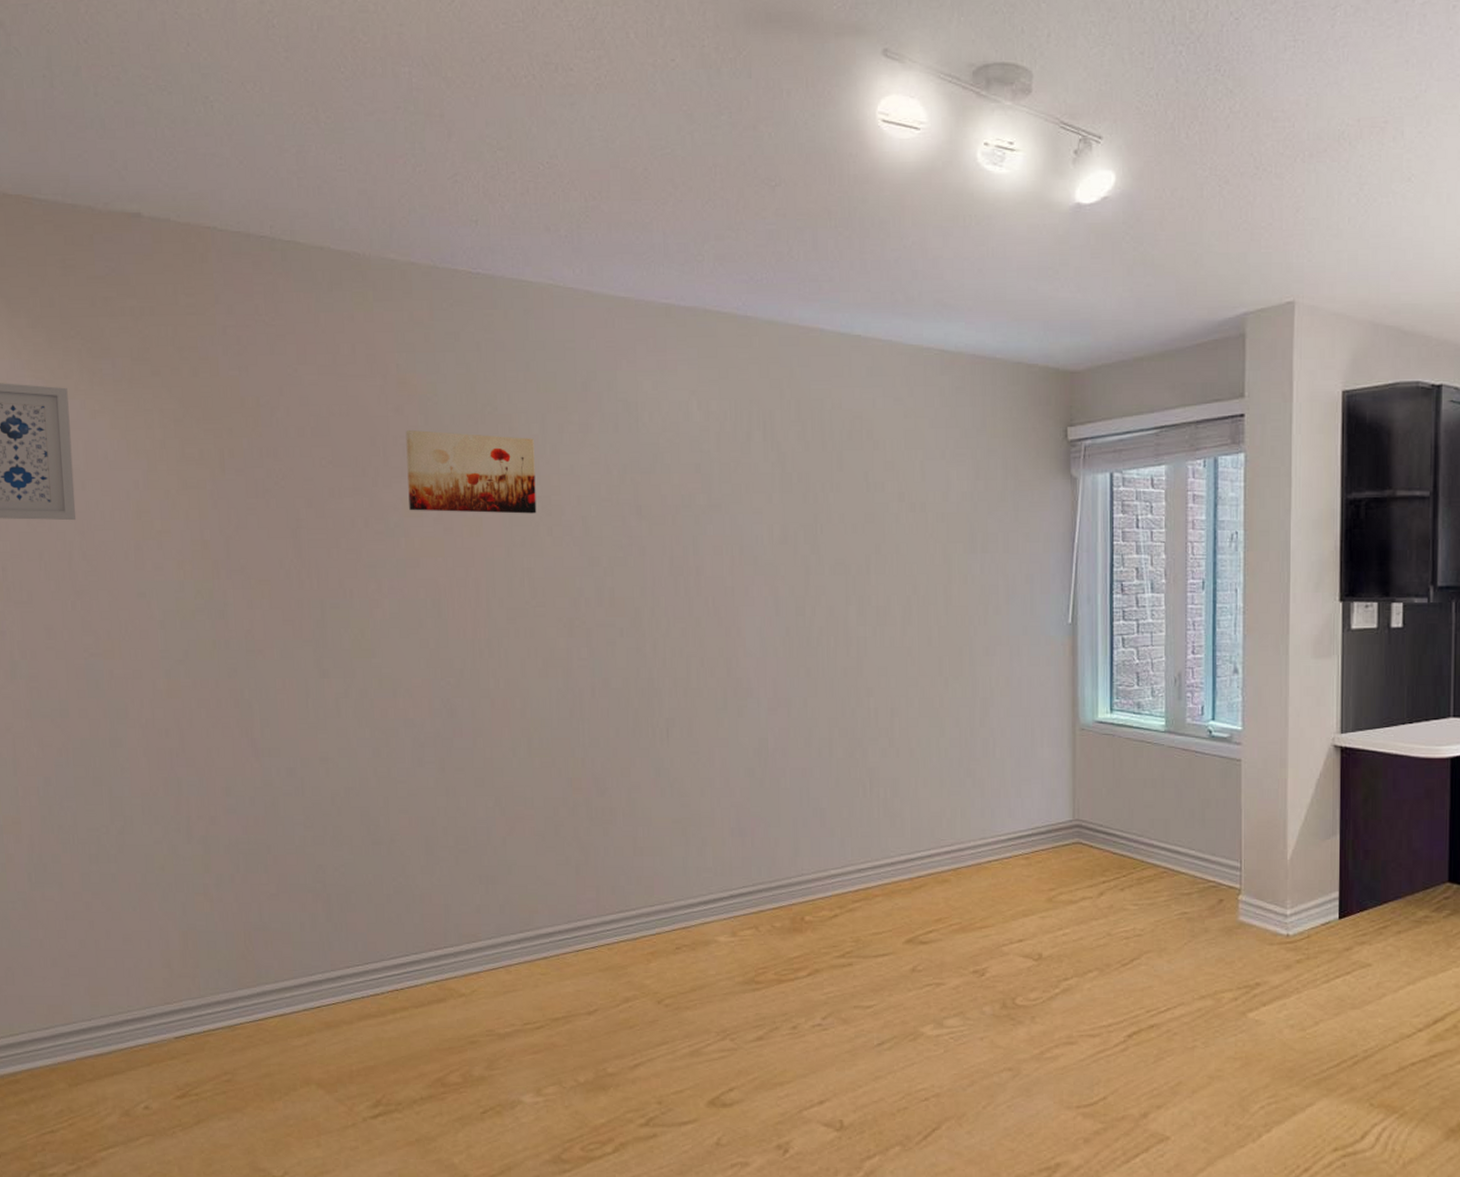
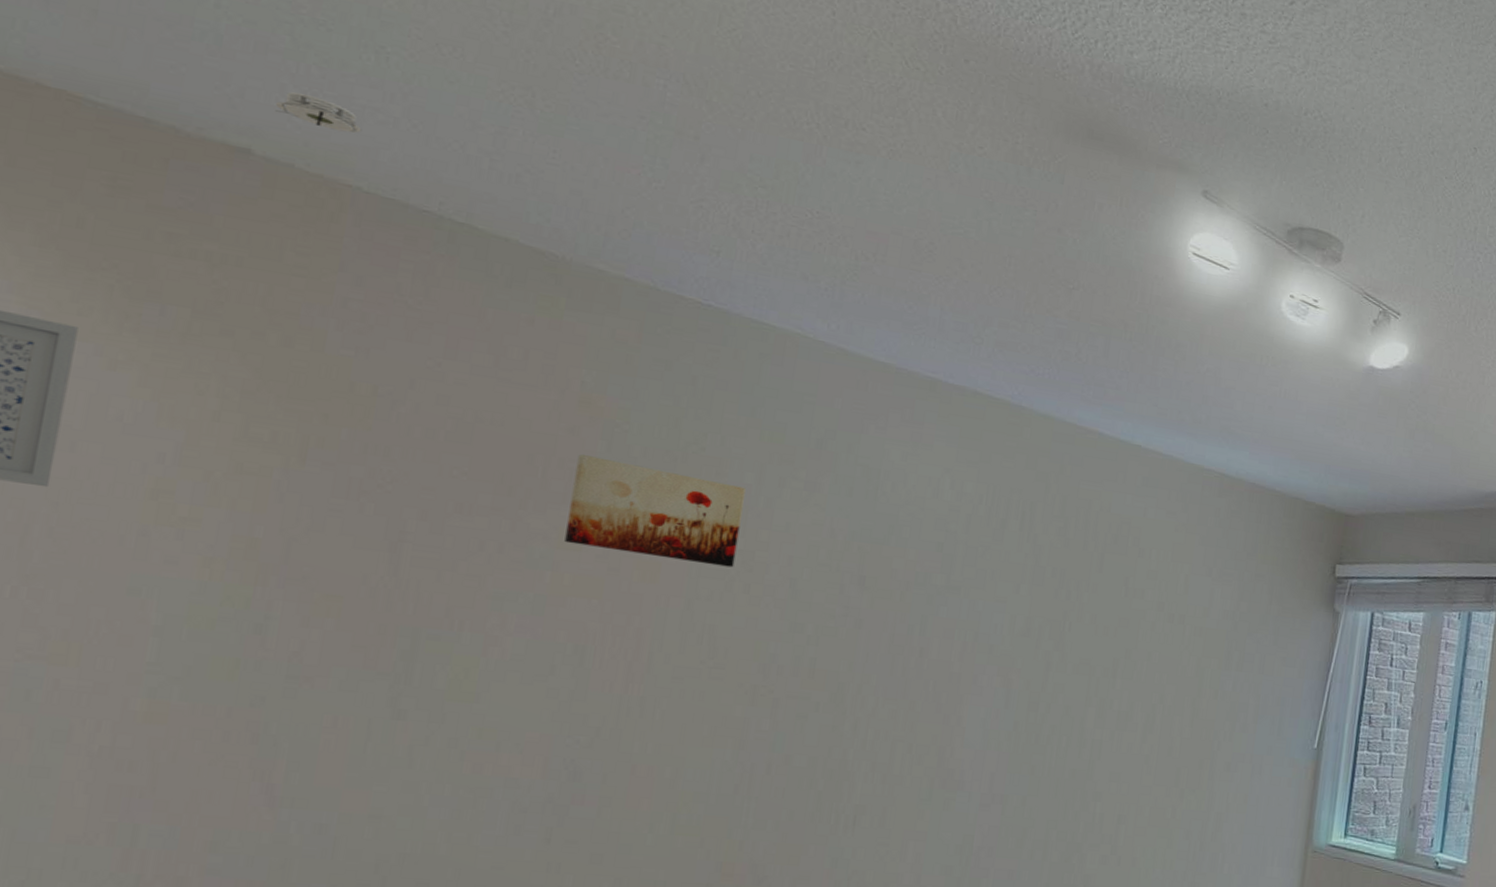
smoke detector: none [149,155,207,181] -> present [275,92,362,133]

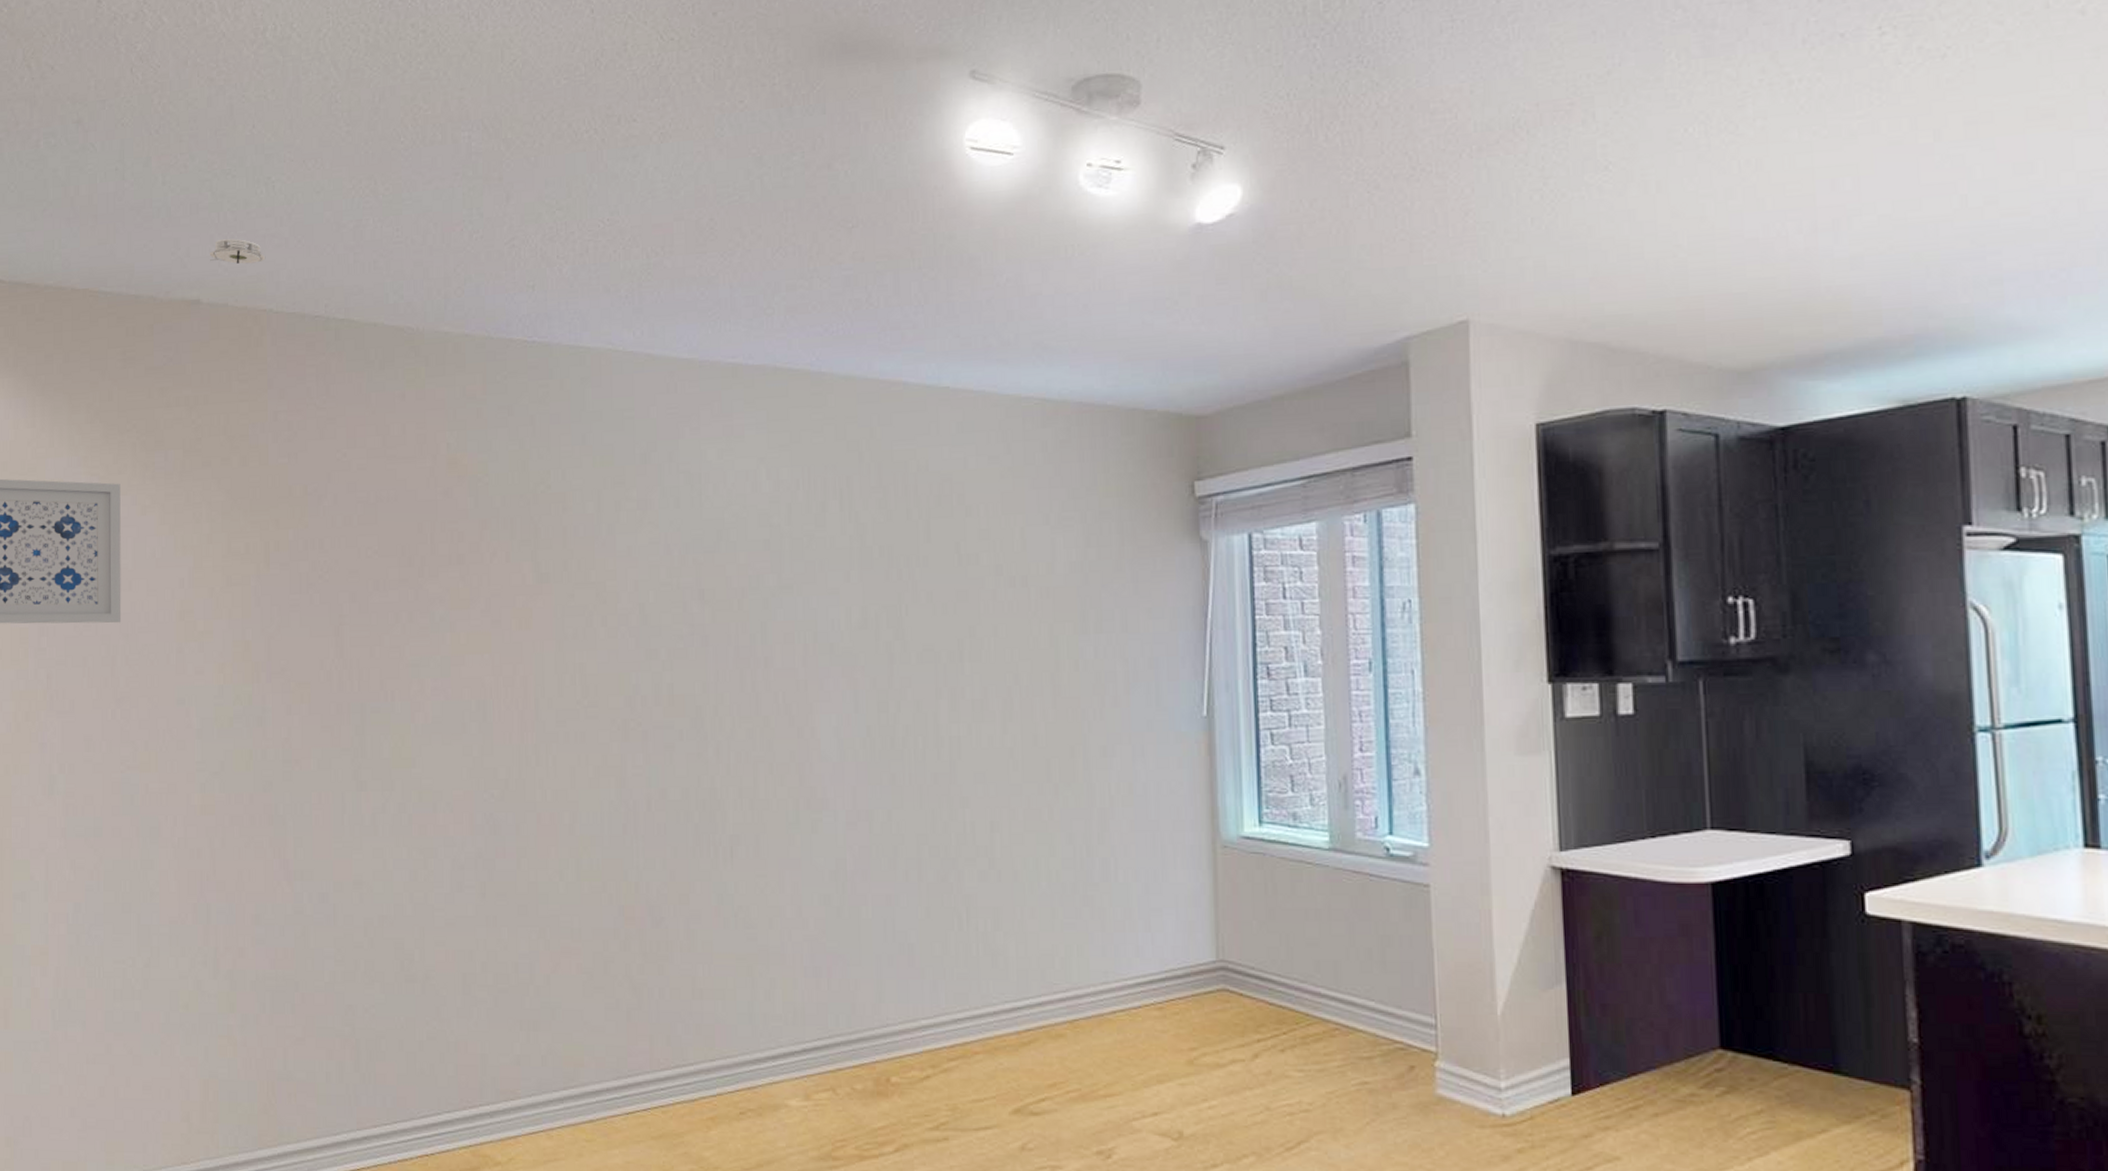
wall art: present [564,454,746,568] -> none [454,513,590,603]

